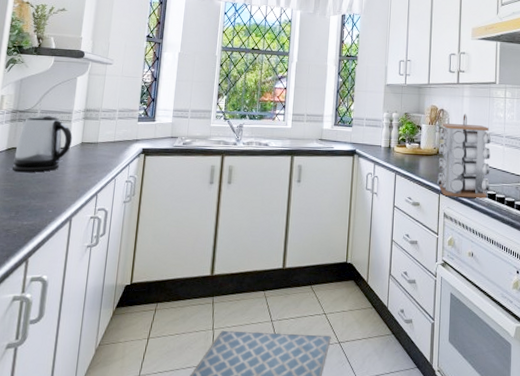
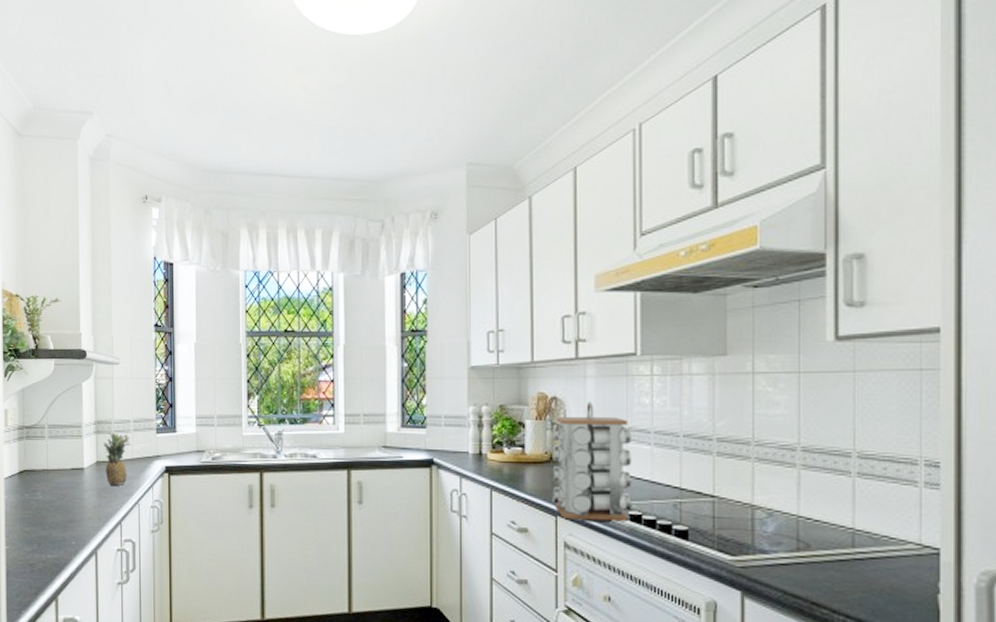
kettle: present [13,115,73,172] -> none [28,431,86,498]
fruit: none [88,118,115,163] -> present [102,432,132,486]

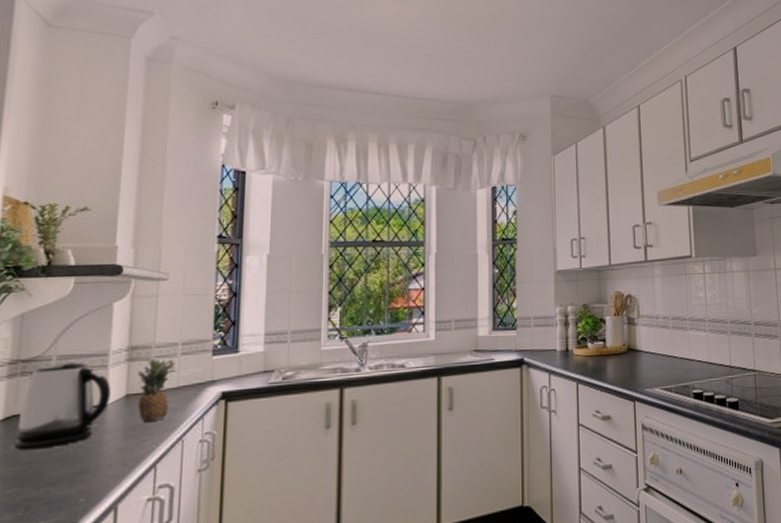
kettle: none [28,431,86,498] -> present [15,362,111,450]
spice rack: present [552,402,632,523] -> none [628,298,695,404]

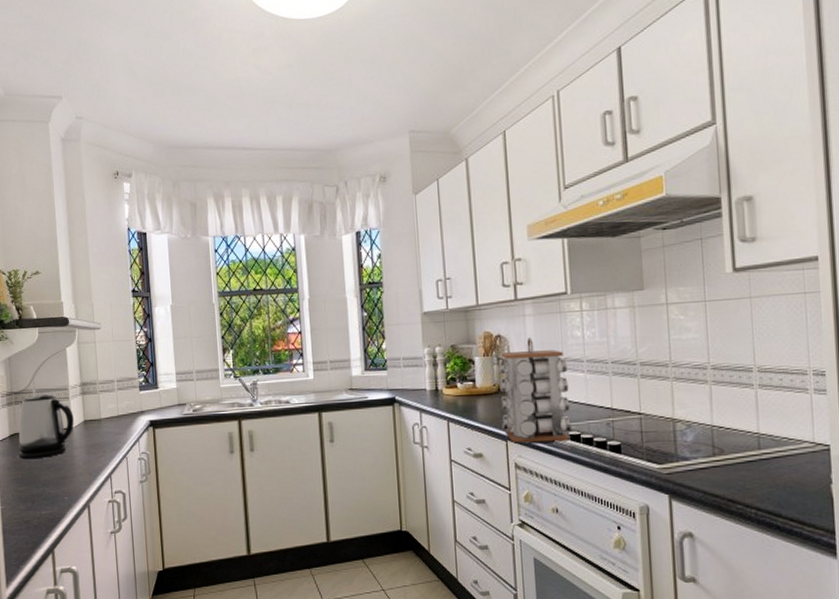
fruit: present [136,358,178,422] -> none [89,392,117,442]
spice rack: none [628,298,695,404] -> present [498,337,571,444]

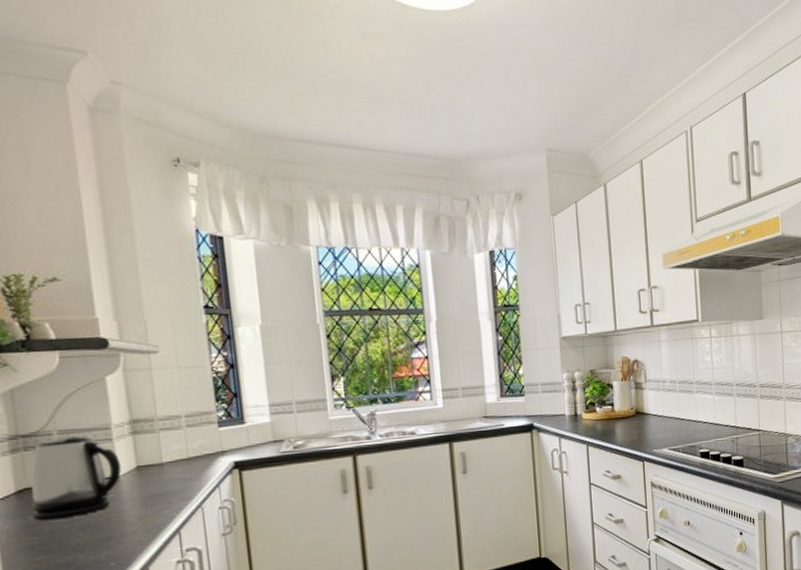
spice rack: present [498,337,571,444] -> none [635,362,701,463]

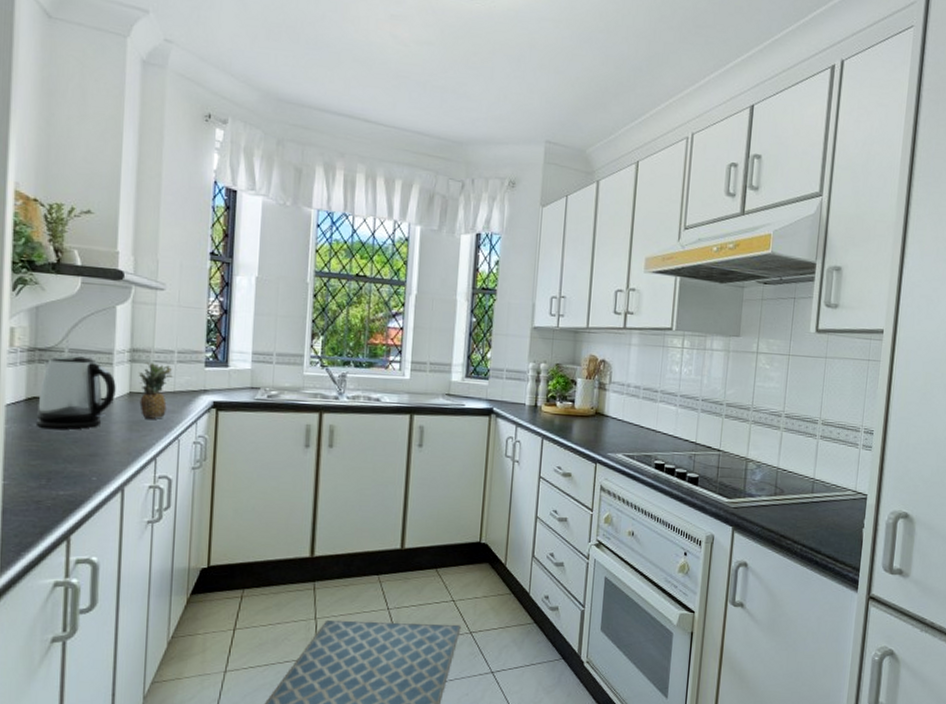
fruit: none [143,431,186,491] -> present [138,361,174,419]

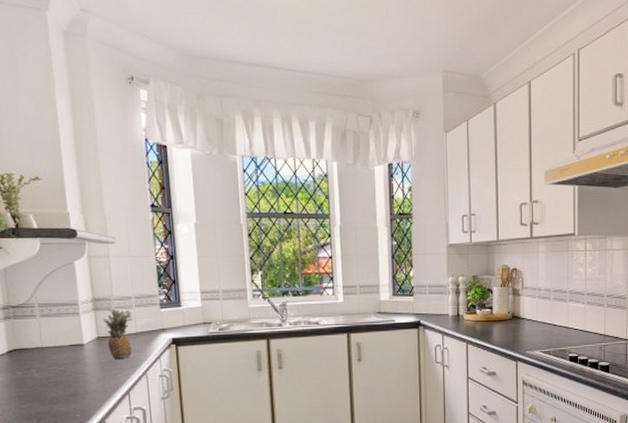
kettle: present [37,355,116,430] -> none [19,309,86,375]

